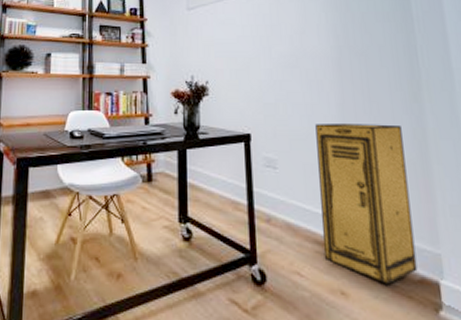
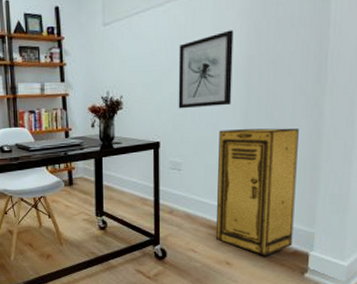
wall art: none [265,21,325,98] -> present [178,30,234,109]

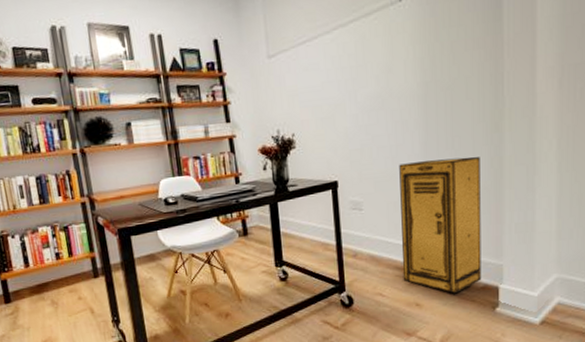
wall art: present [178,30,234,109] -> none [350,56,410,144]

